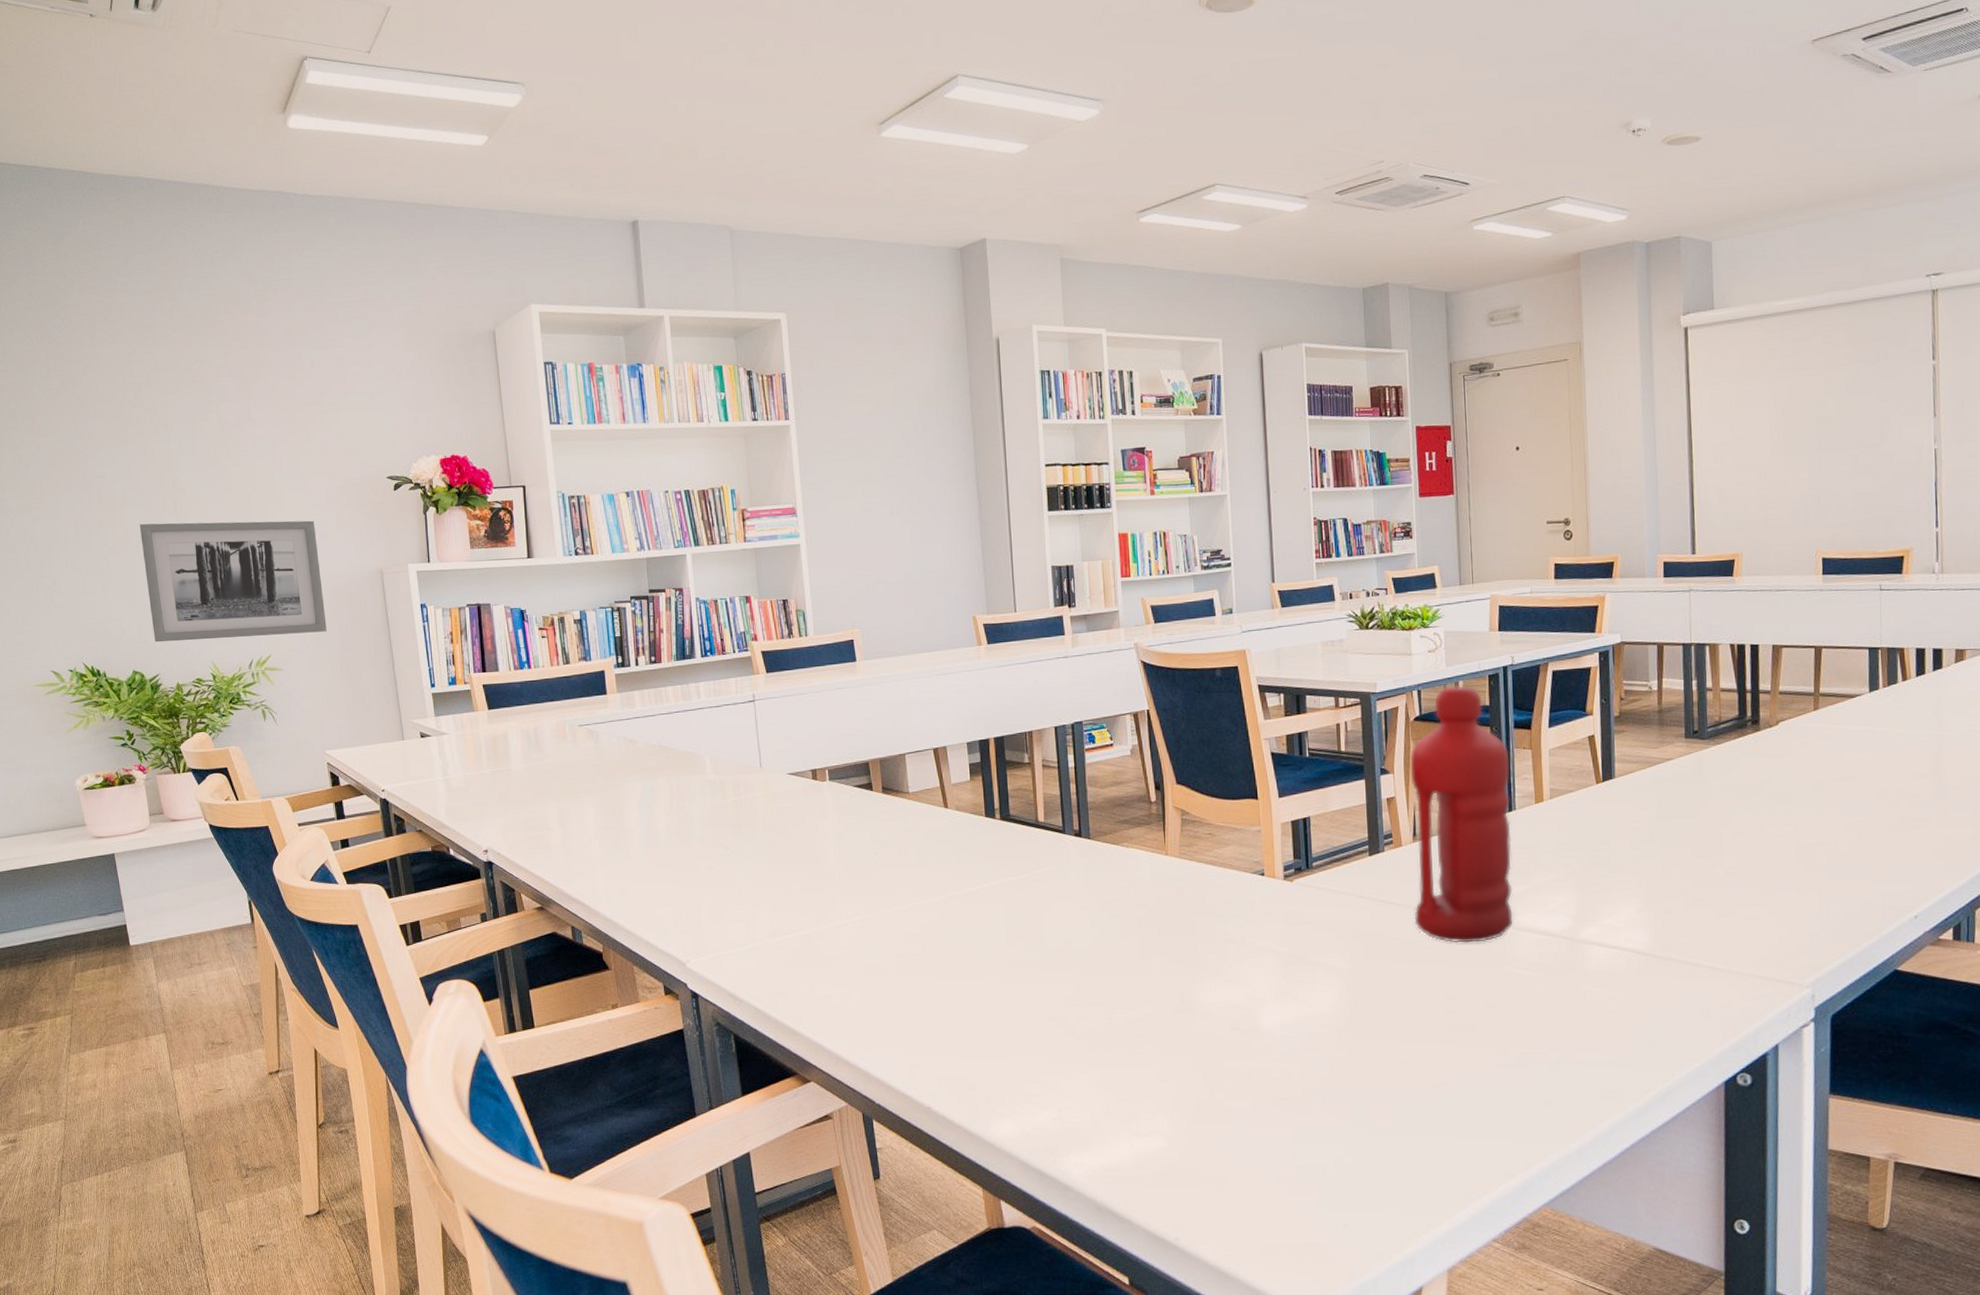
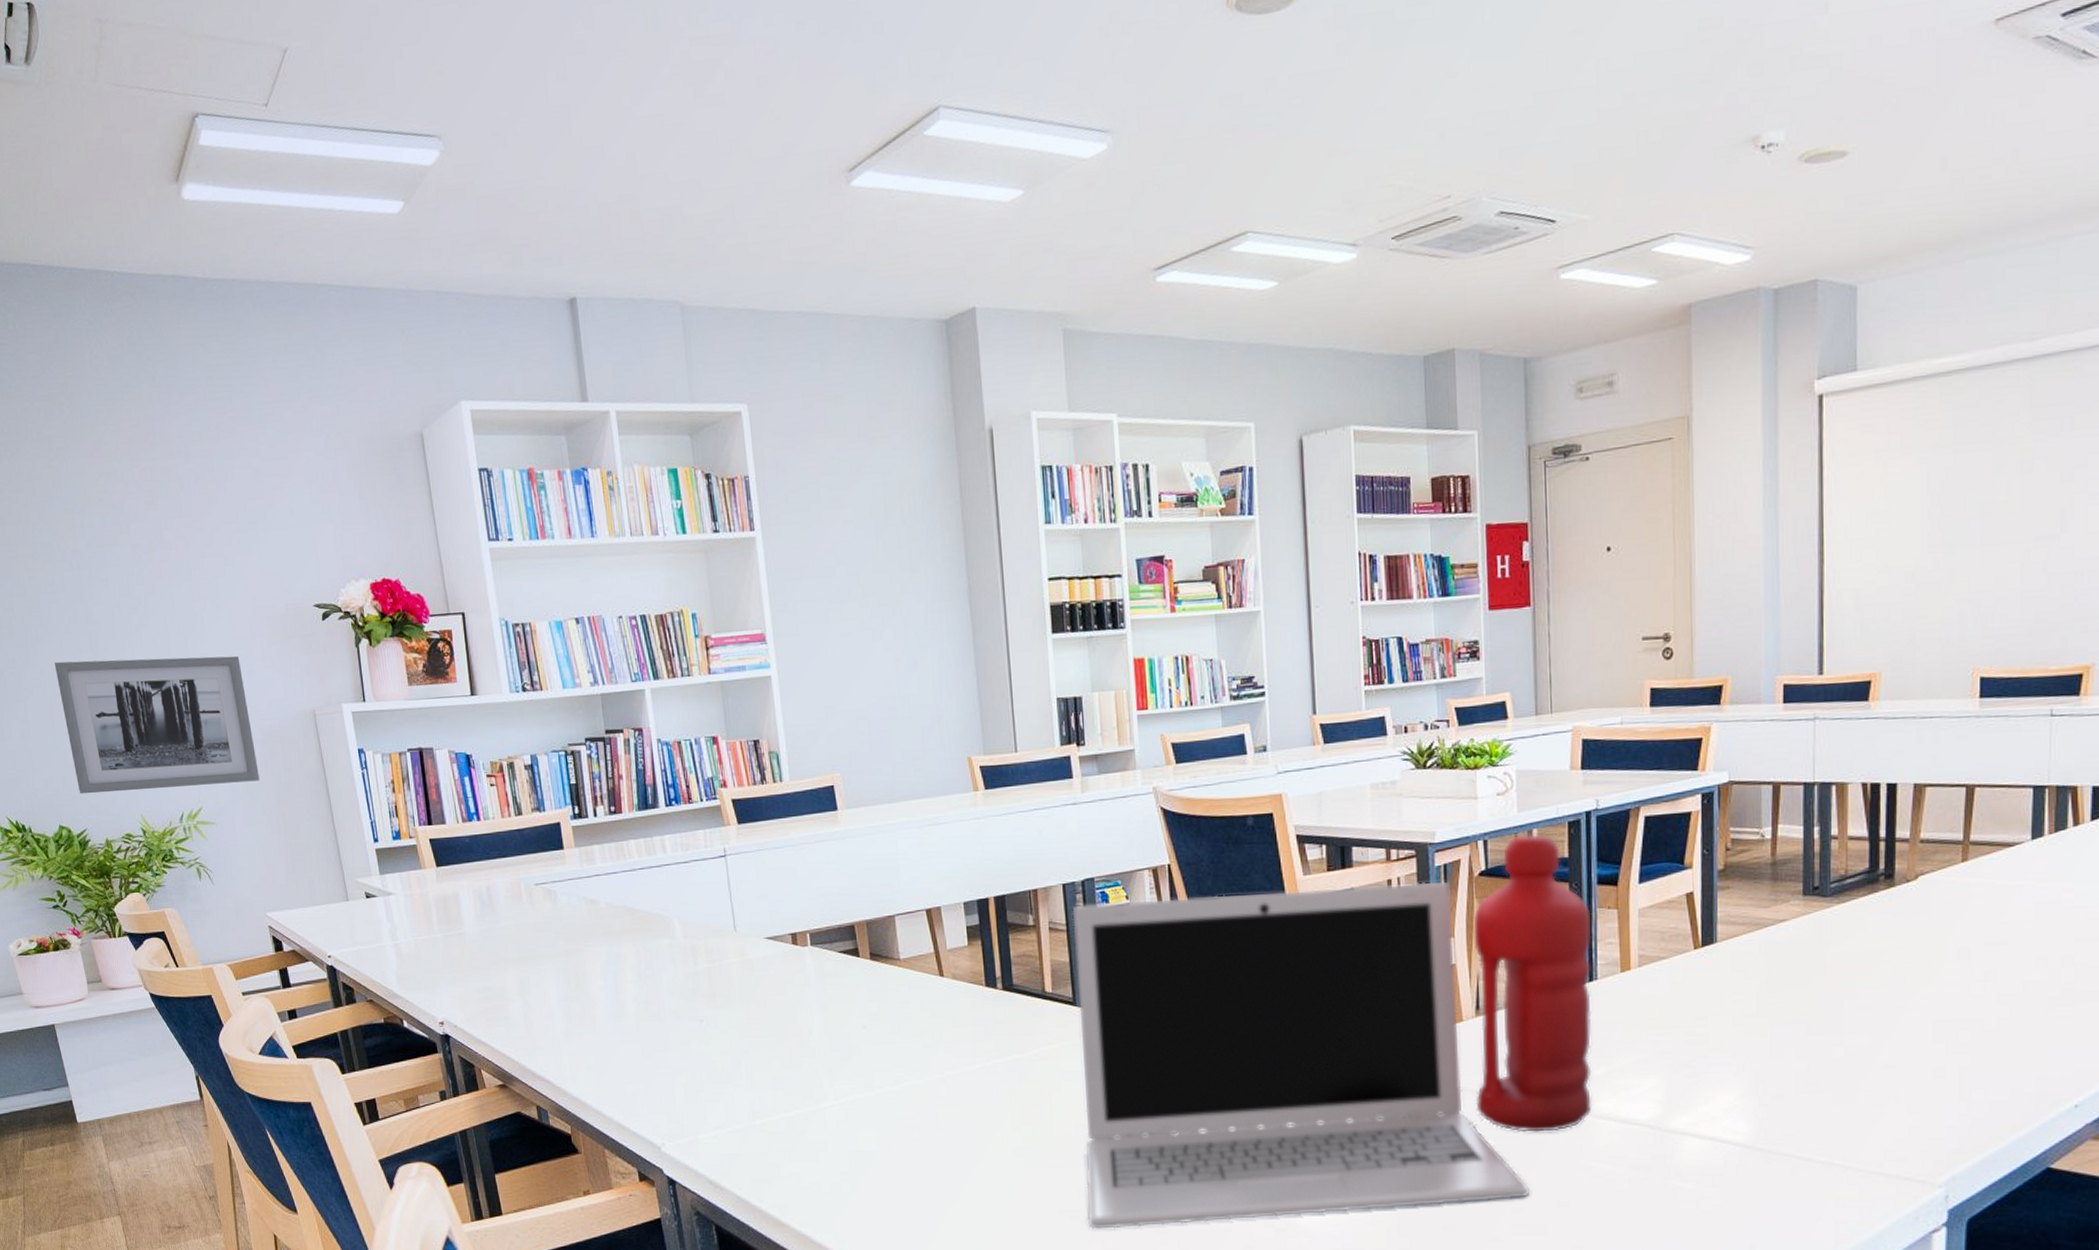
laptop: none [1063,726,1463,1034] -> present [1072,882,1531,1229]

